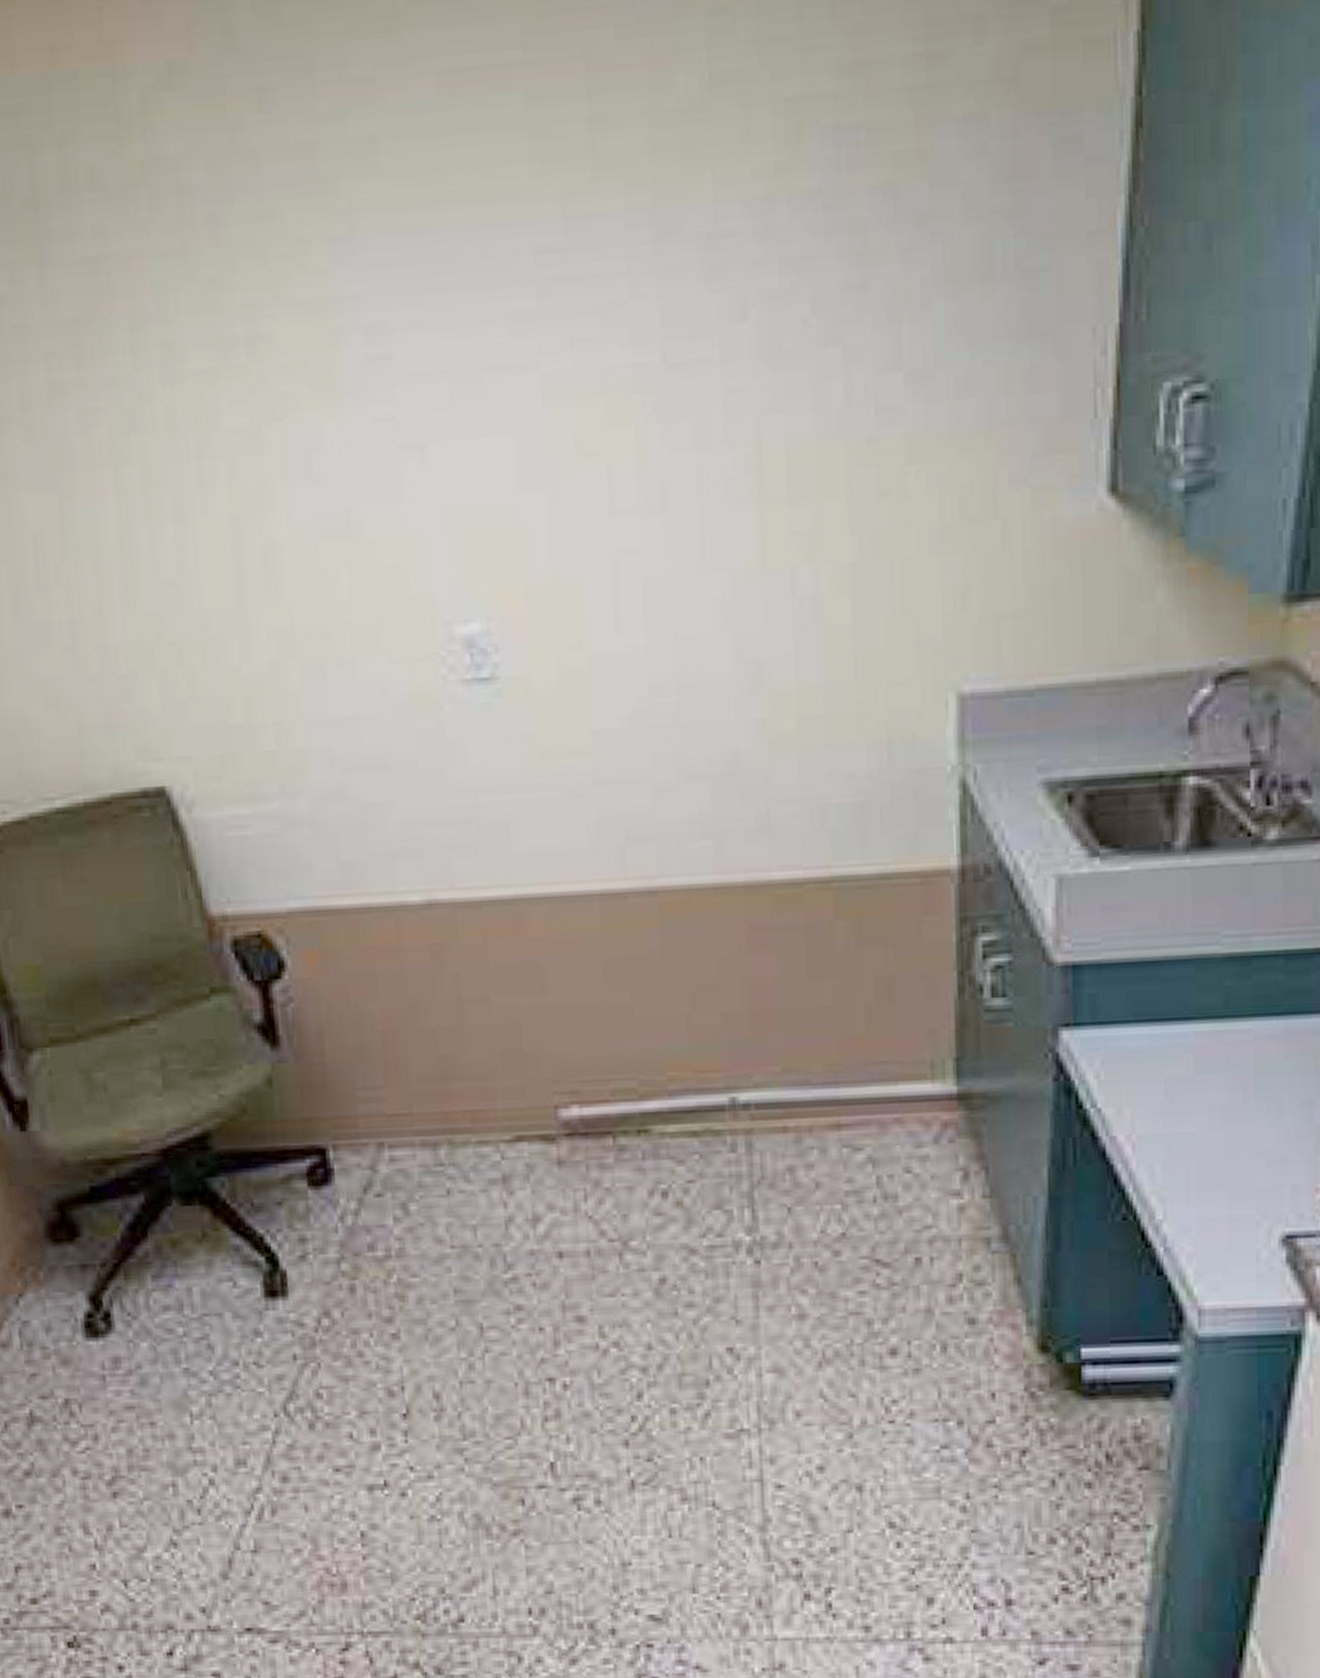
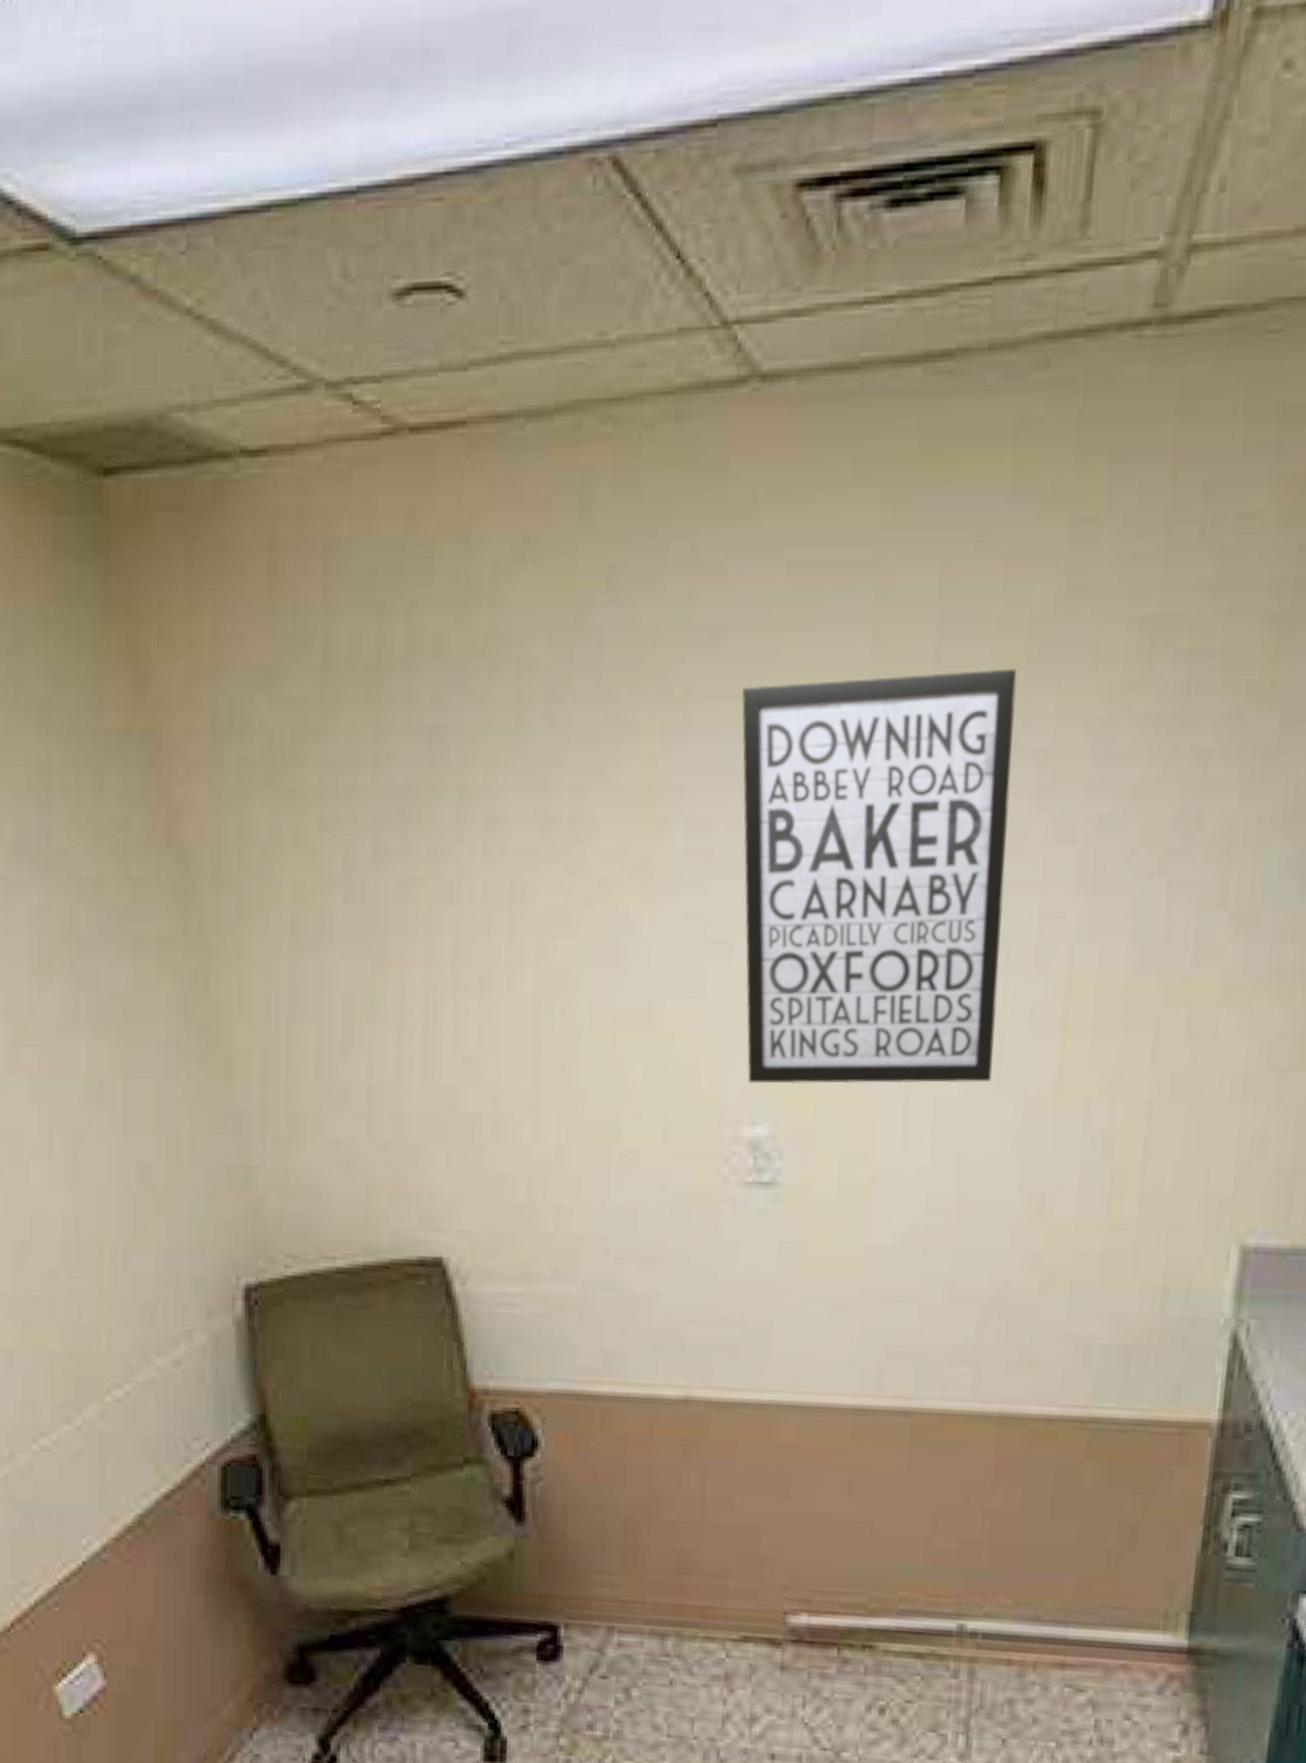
wall art: none [405,156,697,582] -> present [741,668,1018,1084]

